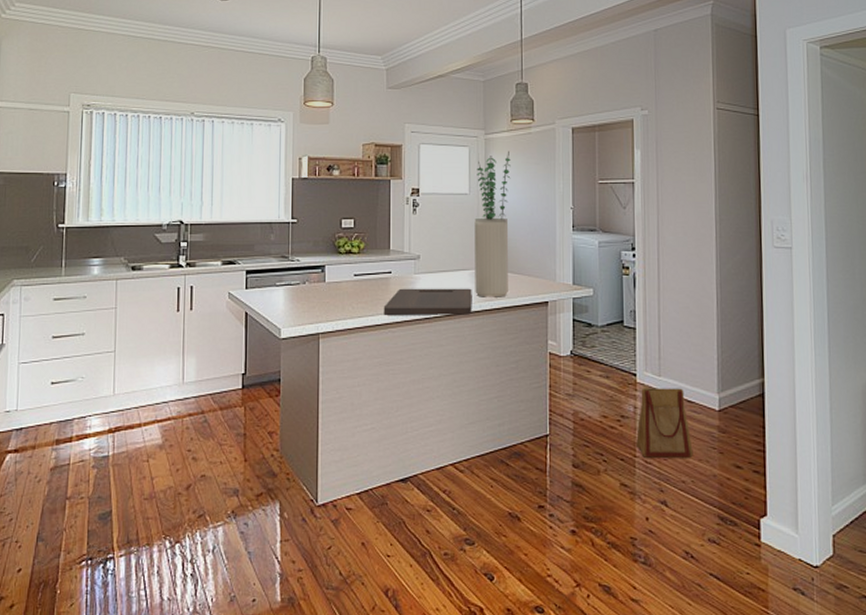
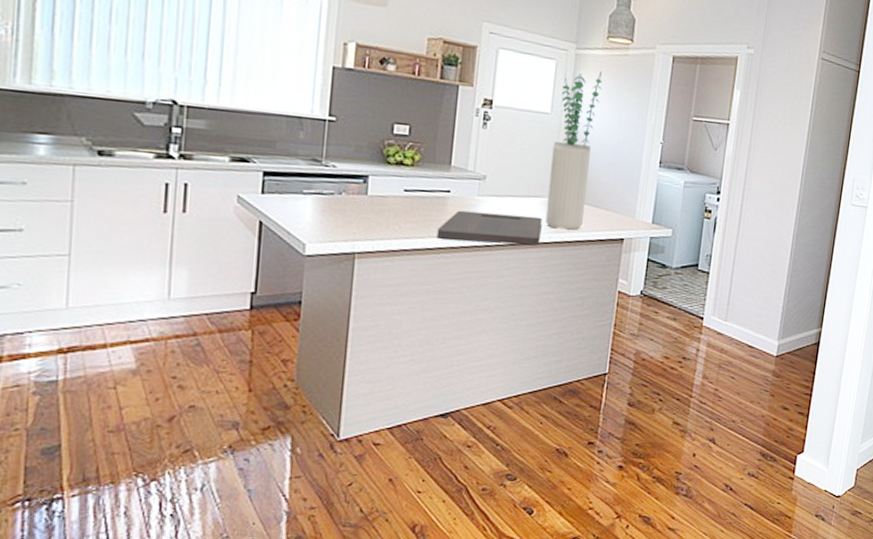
shopping bag: present [635,388,693,458] -> none [693,331,747,399]

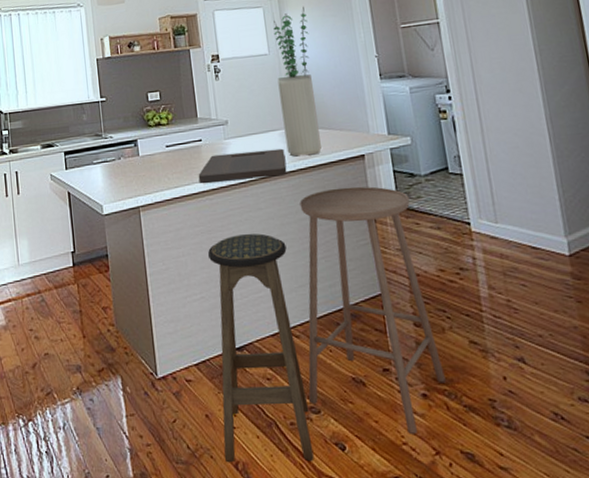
stool: none [401,299,521,525] -> present [207,233,314,462]
stool: none [507,267,655,500] -> present [299,186,446,434]

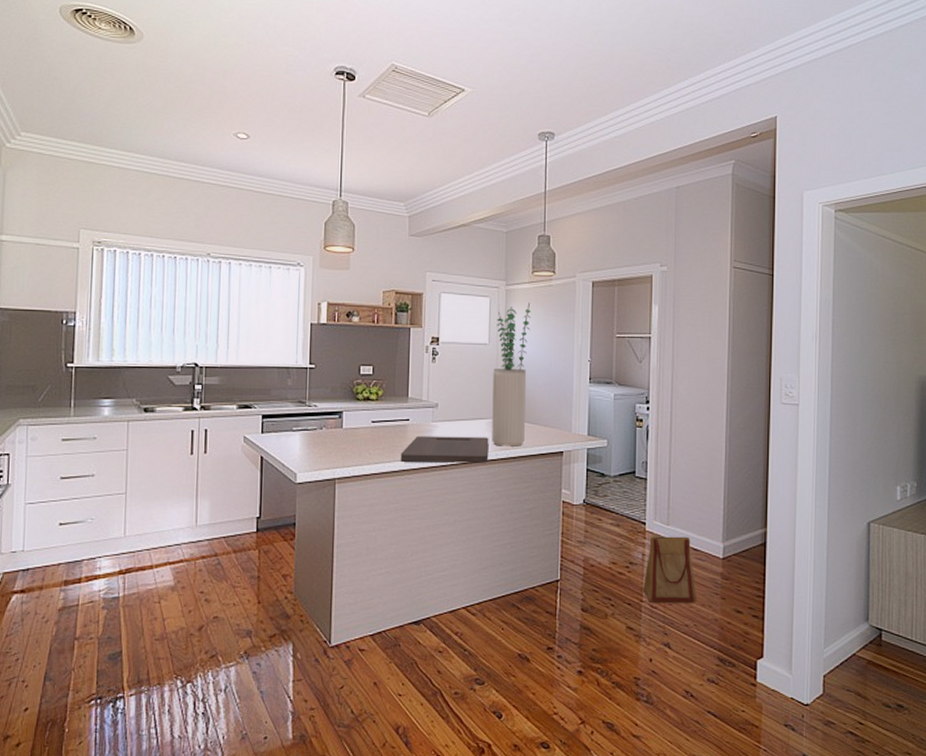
stool: present [207,233,314,462] -> none [386,515,476,727]
stool: present [299,186,446,434] -> none [476,480,601,705]
shopping bag: none [478,234,547,312] -> present [642,536,697,603]

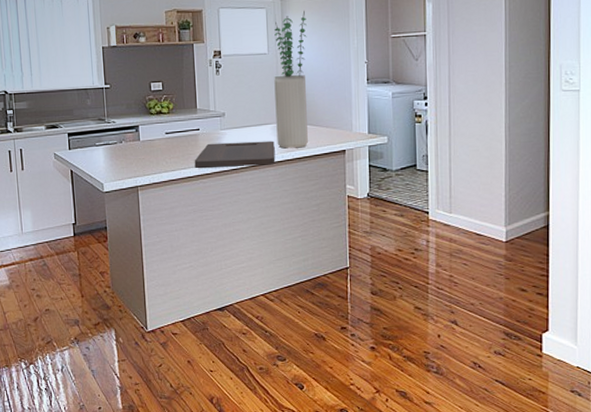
shopping bag: present [642,536,697,603] -> none [428,223,481,284]

